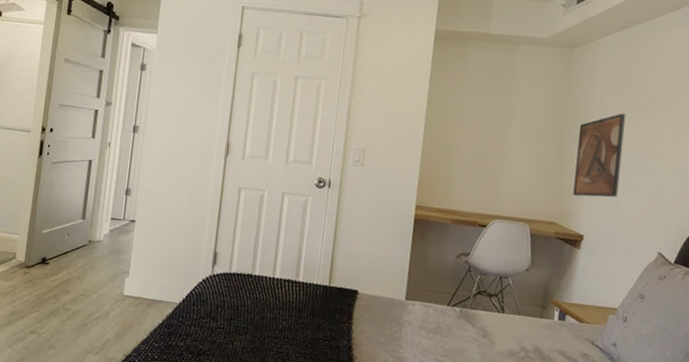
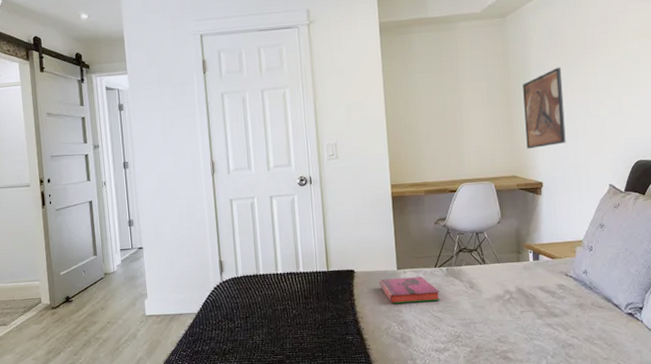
hardback book: none [382,307,448,344] -> present [378,277,440,304]

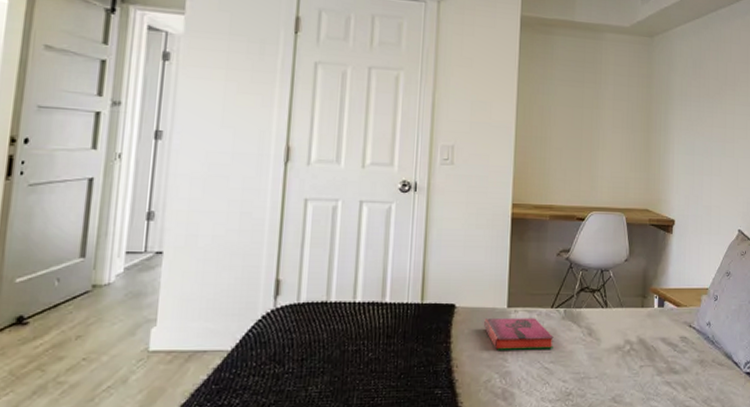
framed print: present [523,67,566,149] -> none [662,99,703,182]

